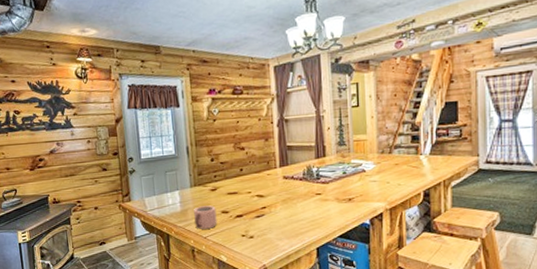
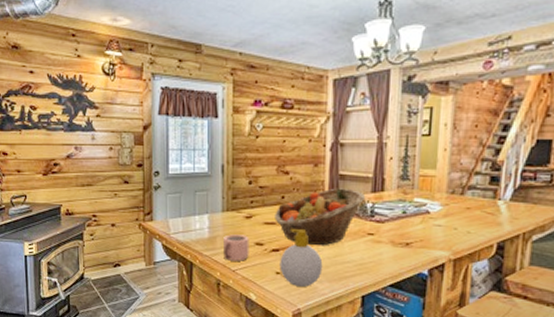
fruit basket: none [236,157,311,209] -> present [275,188,366,246]
soap bottle: none [244,196,281,245] -> present [279,229,323,287]

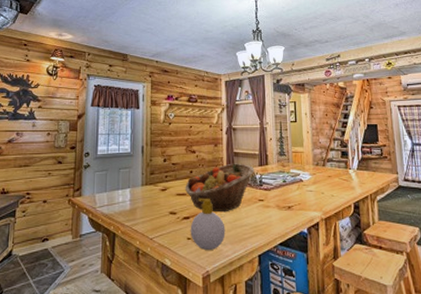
mug: present [223,234,249,261] -> none [142,205,165,230]

